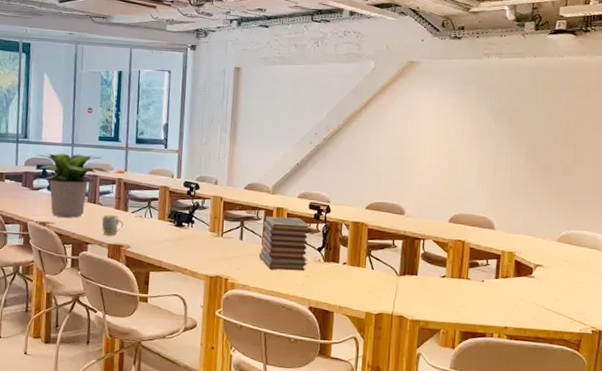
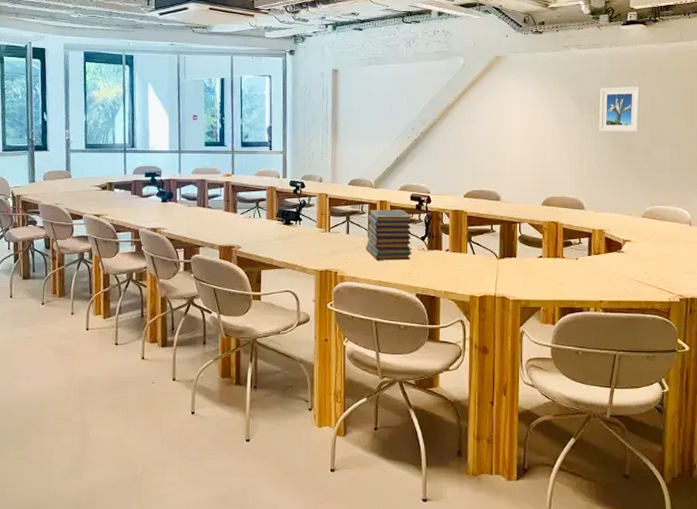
potted plant: present [36,153,110,218] -> none [144,160,218,222]
mug: present [101,214,124,236] -> none [212,217,234,237]
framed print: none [516,100,565,150] -> present [599,87,640,132]

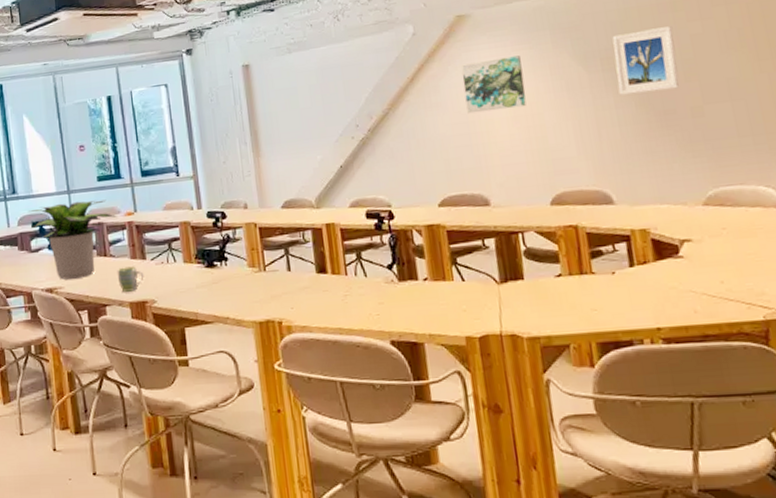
potted plant: none [144,160,218,222] -> present [29,199,117,280]
mug: none [212,217,234,237] -> present [117,266,144,292]
book stack: present [365,209,412,260] -> none [312,232,378,302]
wall art: none [494,92,537,131] -> present [462,55,526,114]

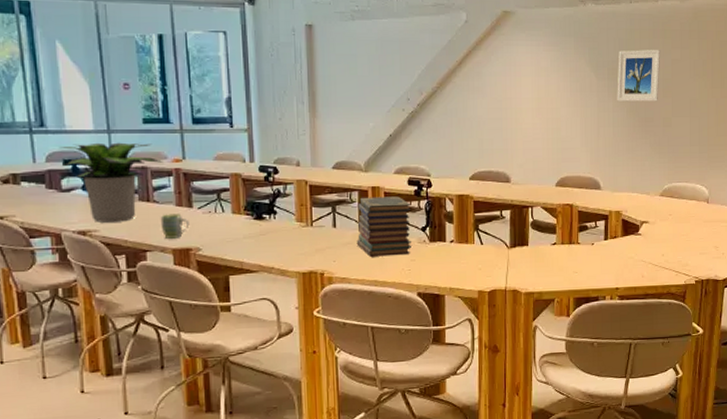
book stack: none [312,232,378,302] -> present [356,196,411,257]
wall art: present [462,55,526,114] -> none [501,55,550,101]

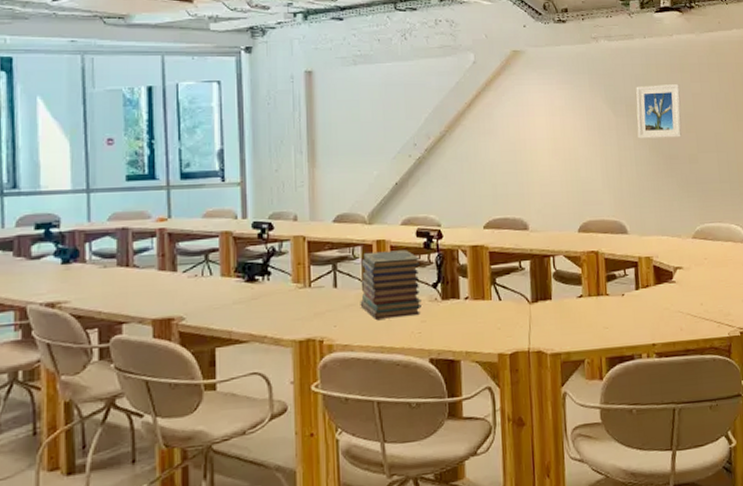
potted plant: present [60,142,163,223] -> none [33,202,147,293]
mug: present [160,213,190,239] -> none [140,279,173,308]

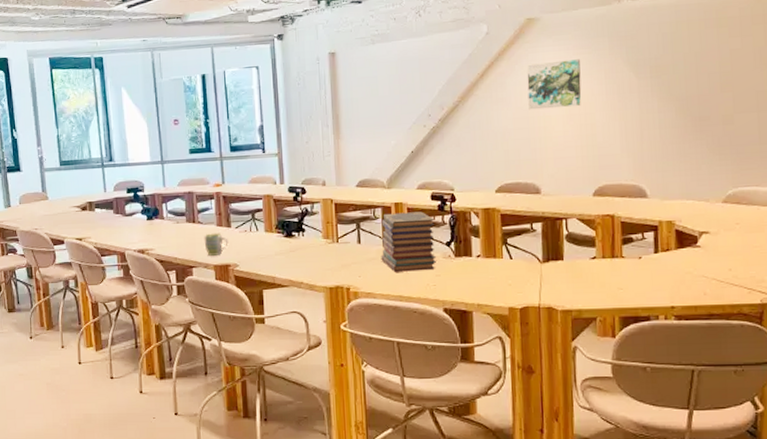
mug: none [140,279,173,308] -> present [204,233,228,256]
wall art: none [513,94,565,143] -> present [527,59,582,110]
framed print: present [636,84,682,139] -> none [662,41,716,101]

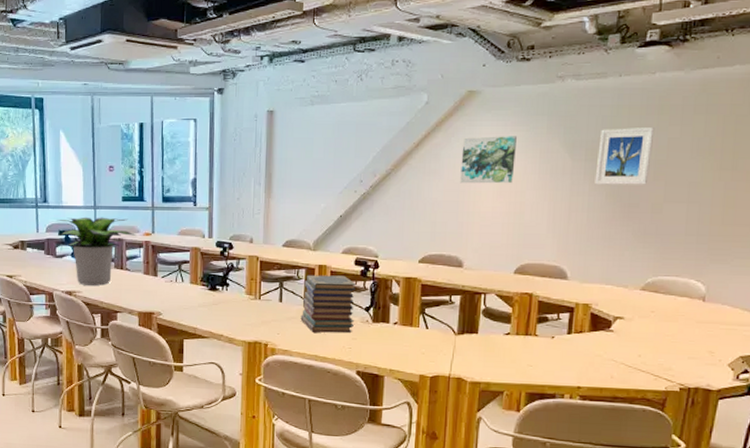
potted plant: none [124,171,206,242] -> present [57,217,136,286]
mug: present [204,233,228,256] -> none [130,281,154,303]
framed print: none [662,41,716,101] -> present [594,128,655,185]

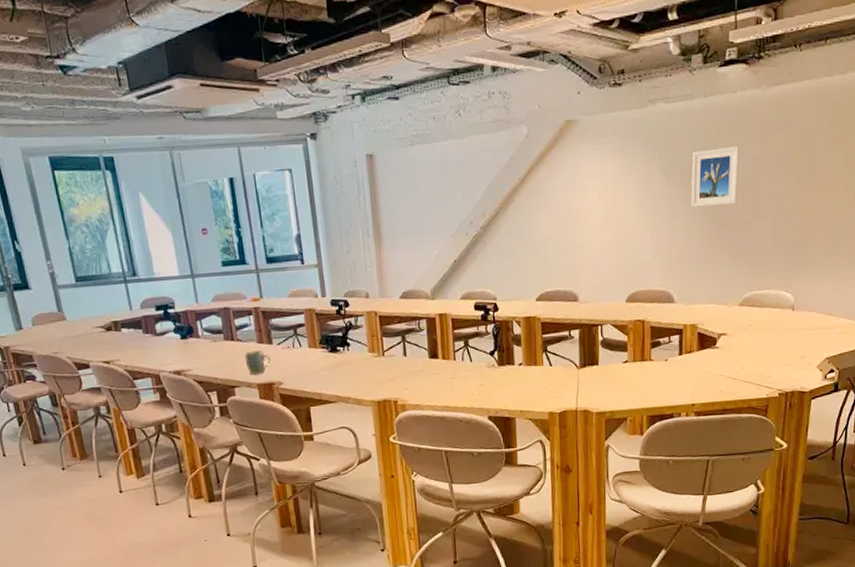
potted plant: present [57,217,136,286] -> none [152,285,243,362]
mug: none [130,281,154,303] -> present [244,350,271,374]
book stack: present [300,275,356,333] -> none [426,322,481,383]
wall art: present [460,136,518,184] -> none [566,164,617,217]

